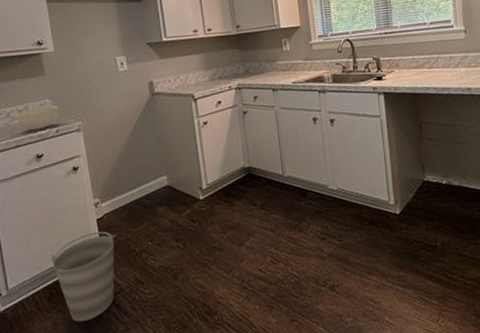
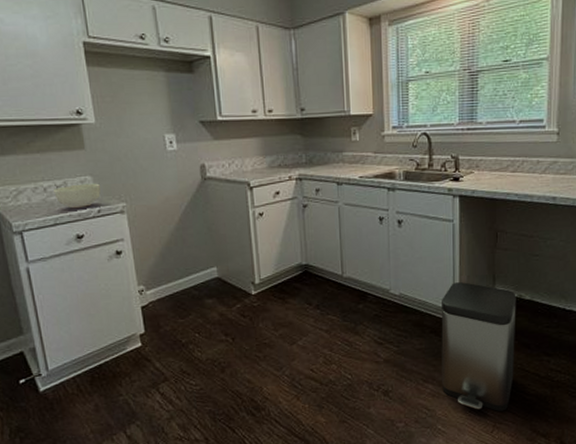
bucket: present [49,231,116,322] -> none [90,319,162,407]
pedal bin: none [377,173,453,299] -> present [441,282,516,411]

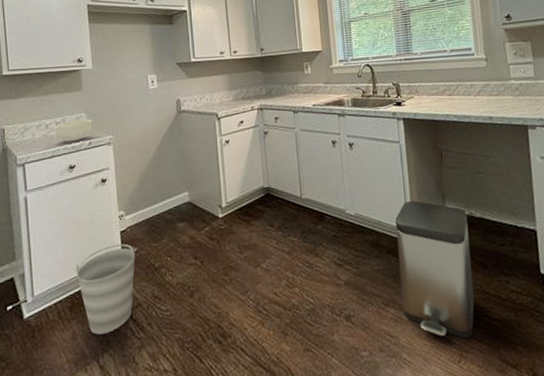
bucket: none [90,319,162,407] -> present [73,243,138,335]

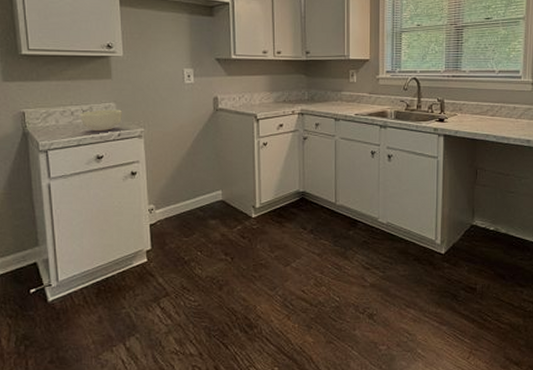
bucket: present [73,243,138,335] -> none [100,236,167,320]
pedal bin: present [395,201,475,338] -> none [423,214,493,338]

